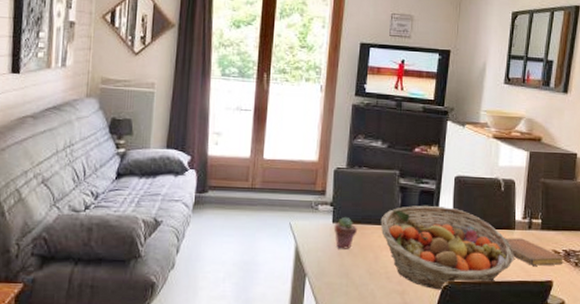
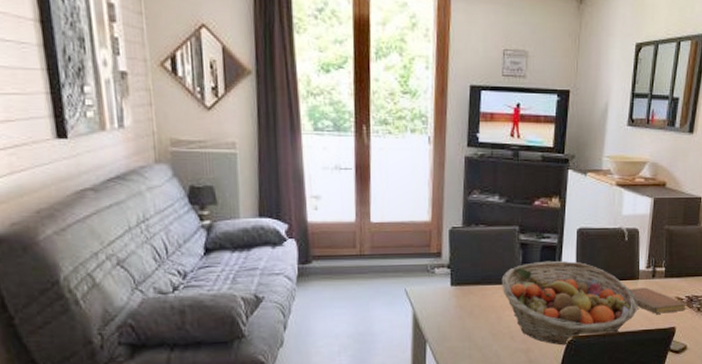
potted succulent: present [334,216,358,249] -> none [452,278,478,312]

